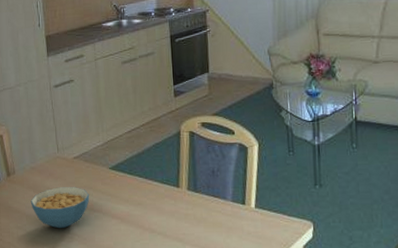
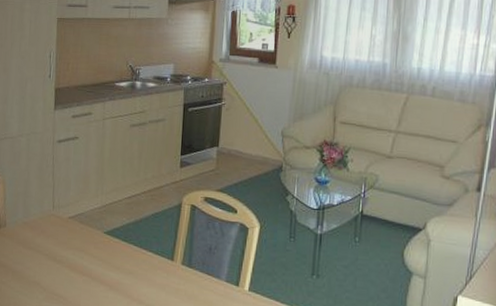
cereal bowl: present [30,187,90,229] -> none [18,246,81,289]

